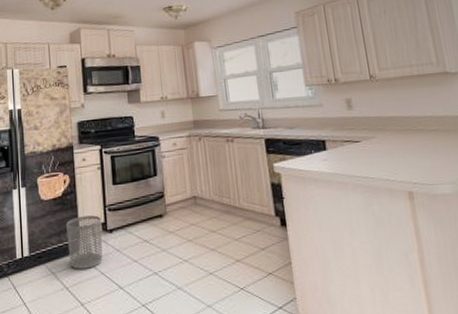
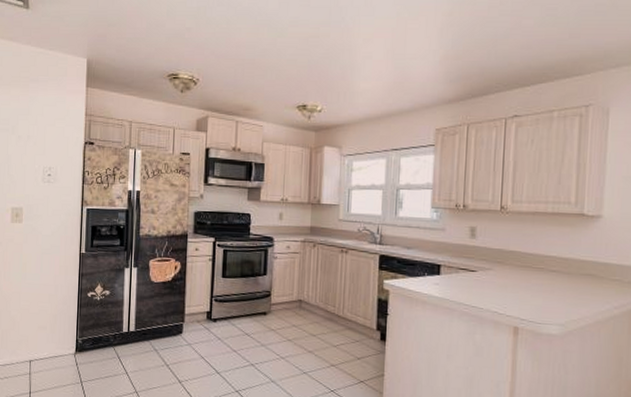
waste bin: present [66,215,103,269] -> none [172,302,207,351]

